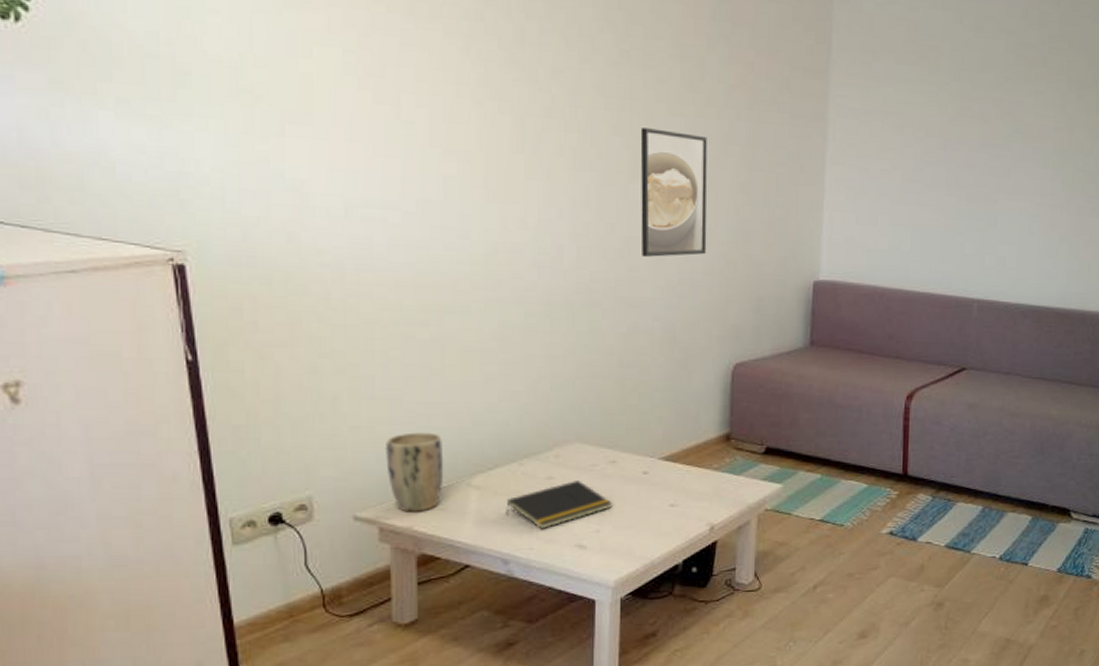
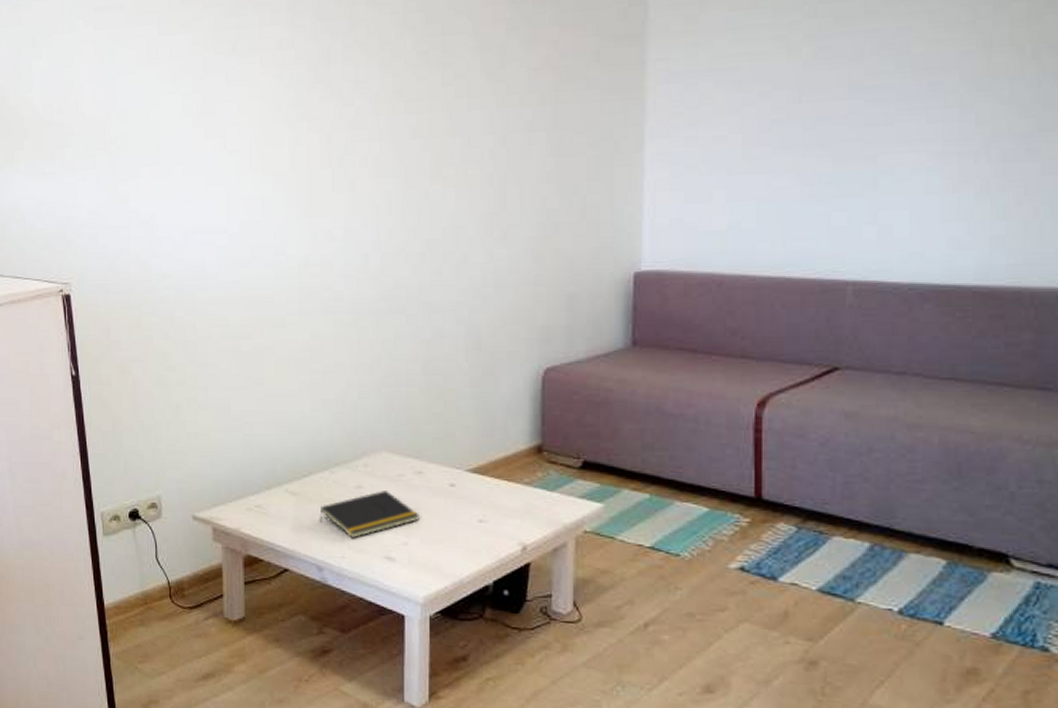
plant pot: present [384,432,444,512] -> none [216,439,266,515]
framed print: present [640,127,708,257] -> none [440,125,512,259]

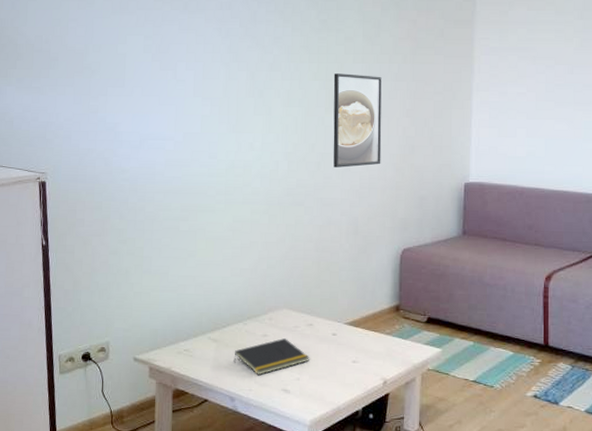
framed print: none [440,125,512,259] -> present [333,73,382,168]

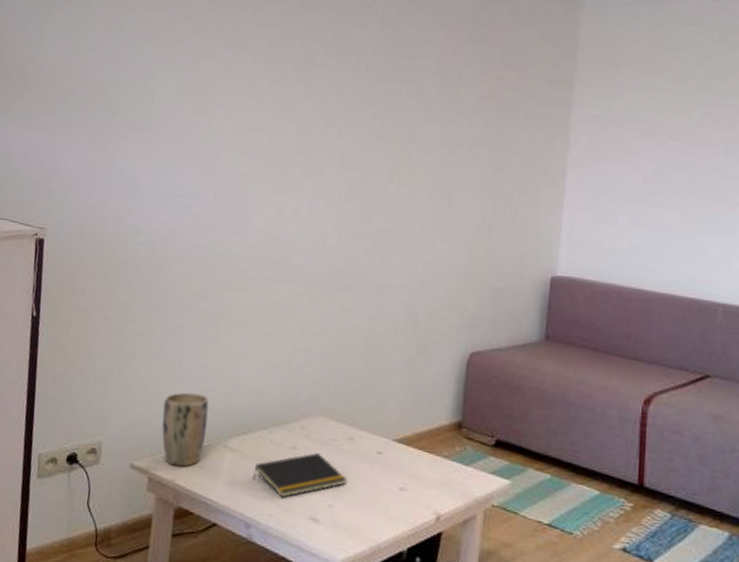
plant pot: none [155,297,194,357] -> present [162,392,209,467]
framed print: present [333,73,382,168] -> none [393,133,459,248]

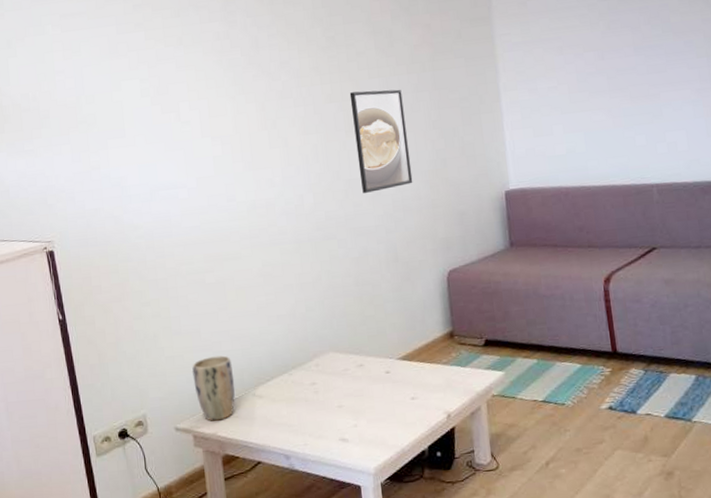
notepad: present [253,453,347,498] -> none [283,384,365,428]
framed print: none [393,133,459,248] -> present [349,89,413,193]

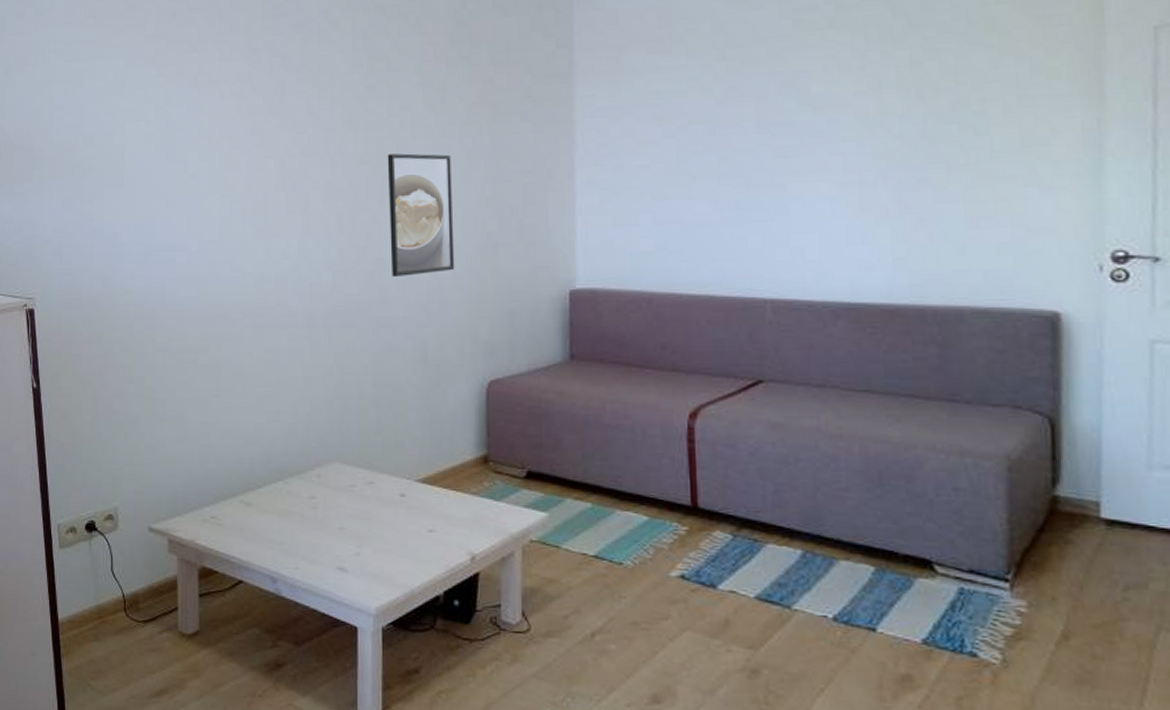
plant pot: present [191,355,235,421] -> none [173,450,221,526]

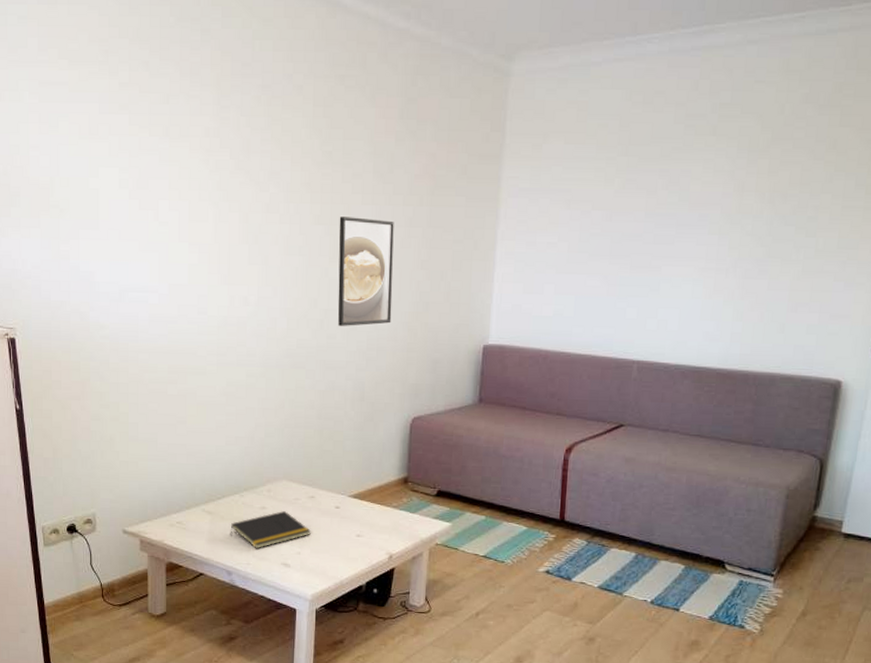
notepad: none [273,501,371,550] -> present [230,511,311,549]

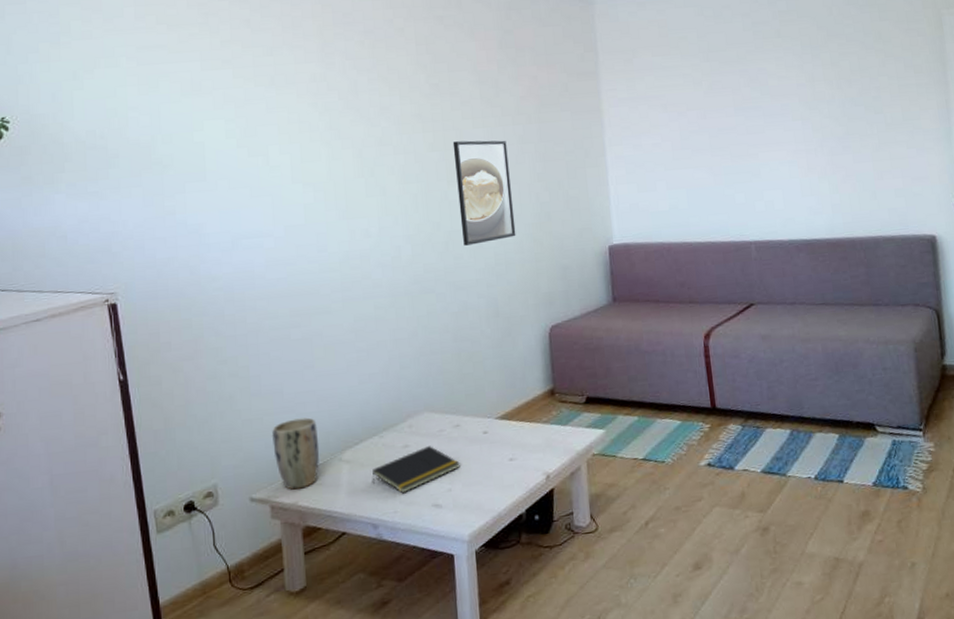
plant pot: none [144,467,186,530] -> present [271,417,320,490]

